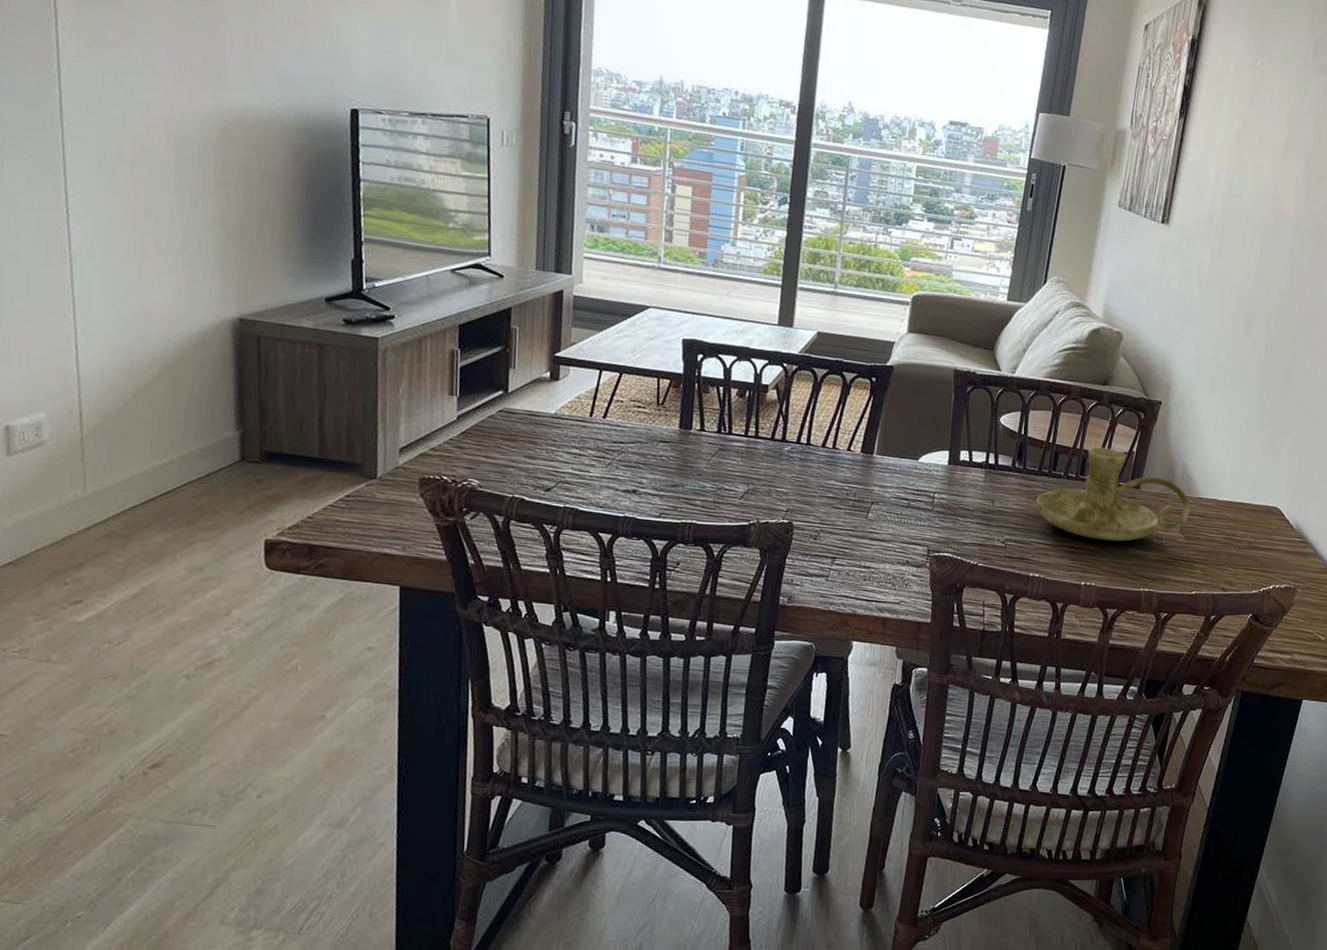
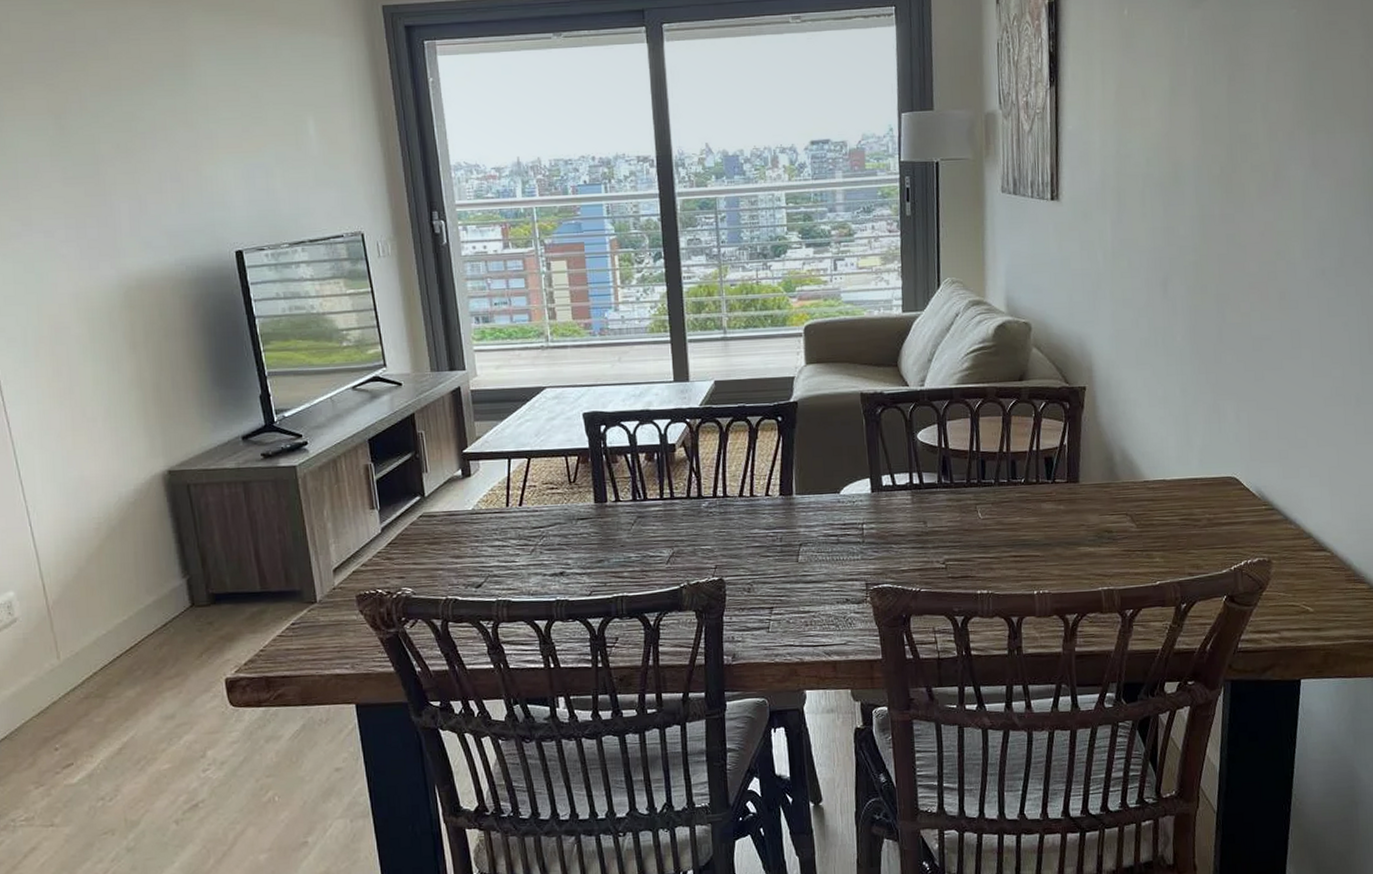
candle holder: present [1036,447,1190,542] -> none [971,445,1138,544]

